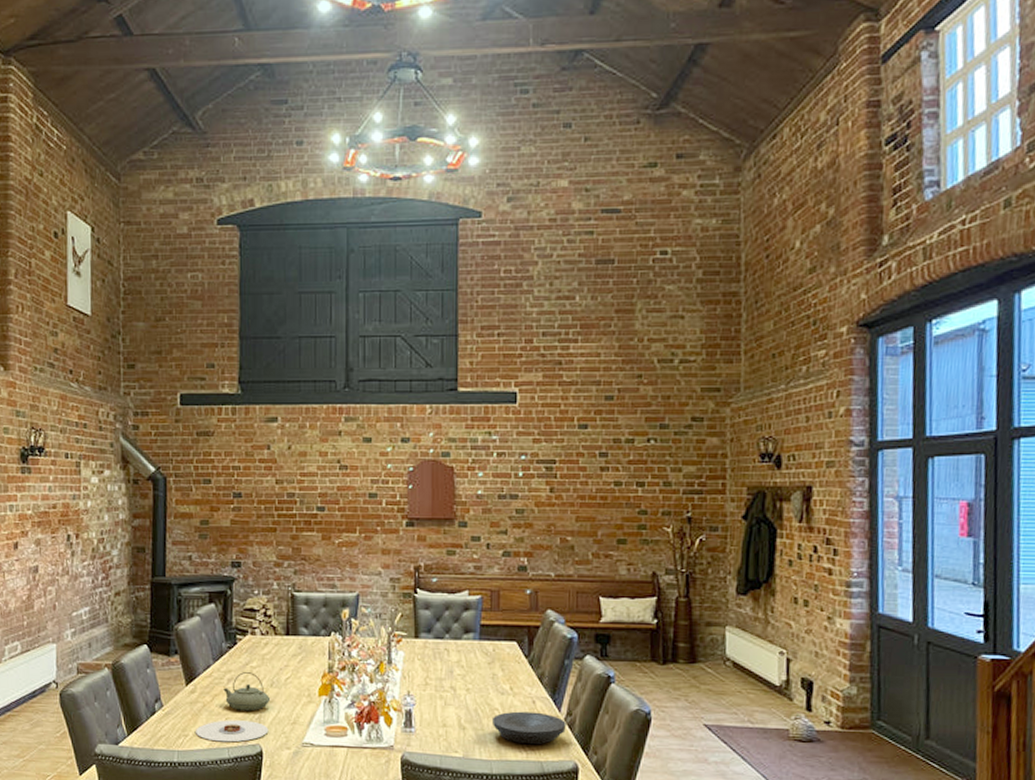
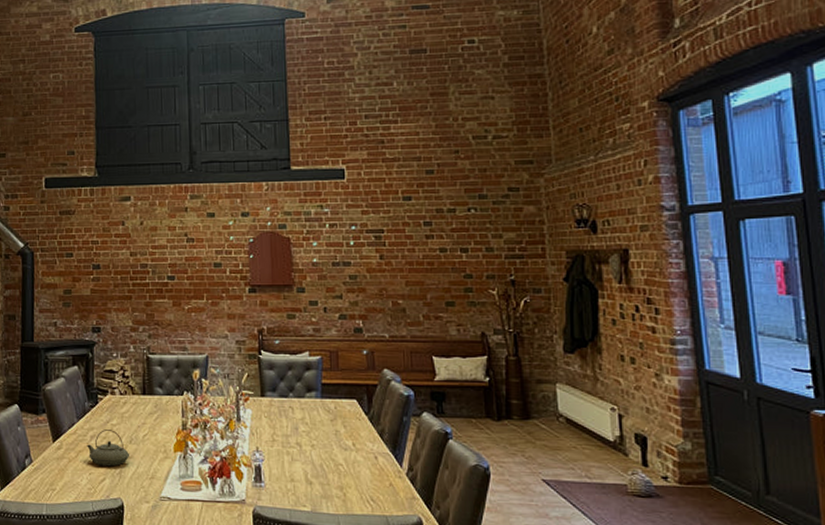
plate: present [196,720,269,742] -> none [62,475,129,496]
plate: present [493,711,566,745] -> none [338,466,408,500]

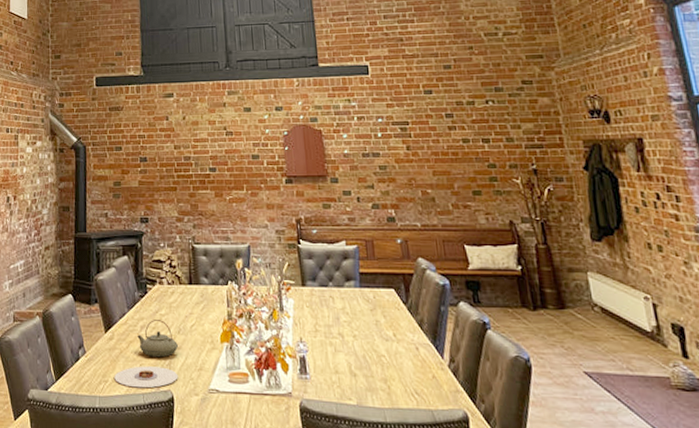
plate: none [62,475,129,496] -> present [114,366,178,388]

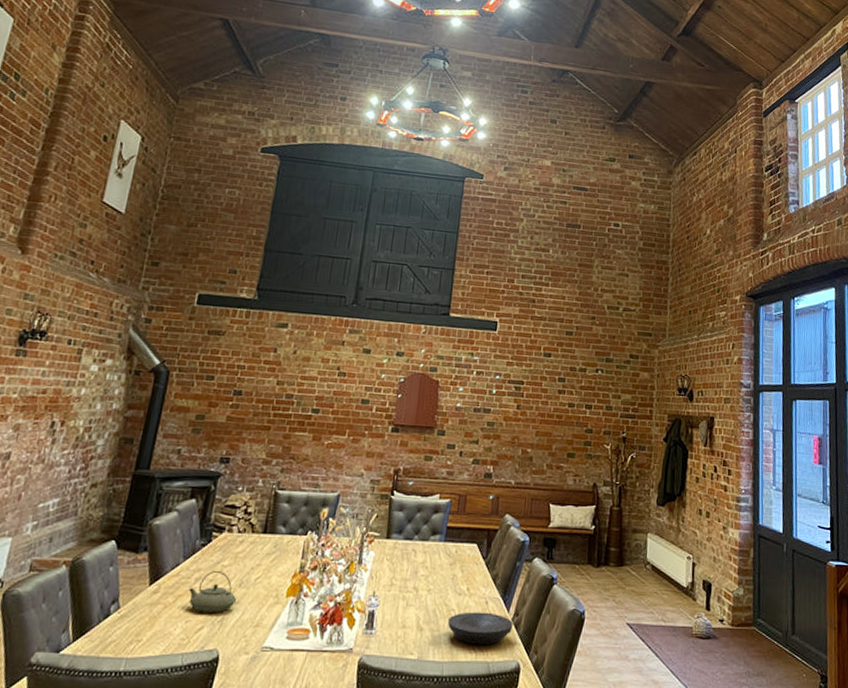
plate: present [114,366,178,388] -> none [150,623,230,648]
plate: none [381,358,451,393] -> present [448,612,513,645]

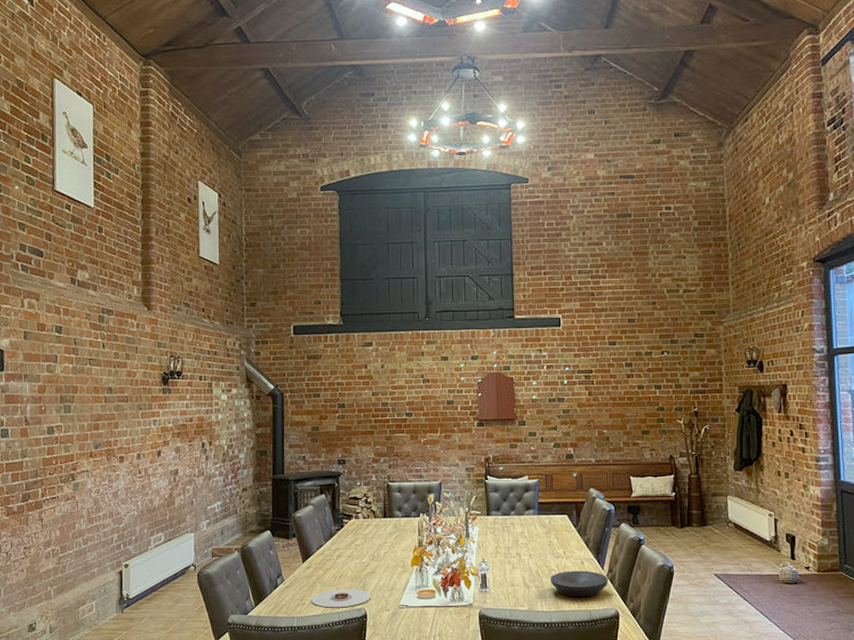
plate: none [150,623,230,648] -> present [311,589,371,608]
teapot: present [189,571,237,613] -> none [334,549,373,582]

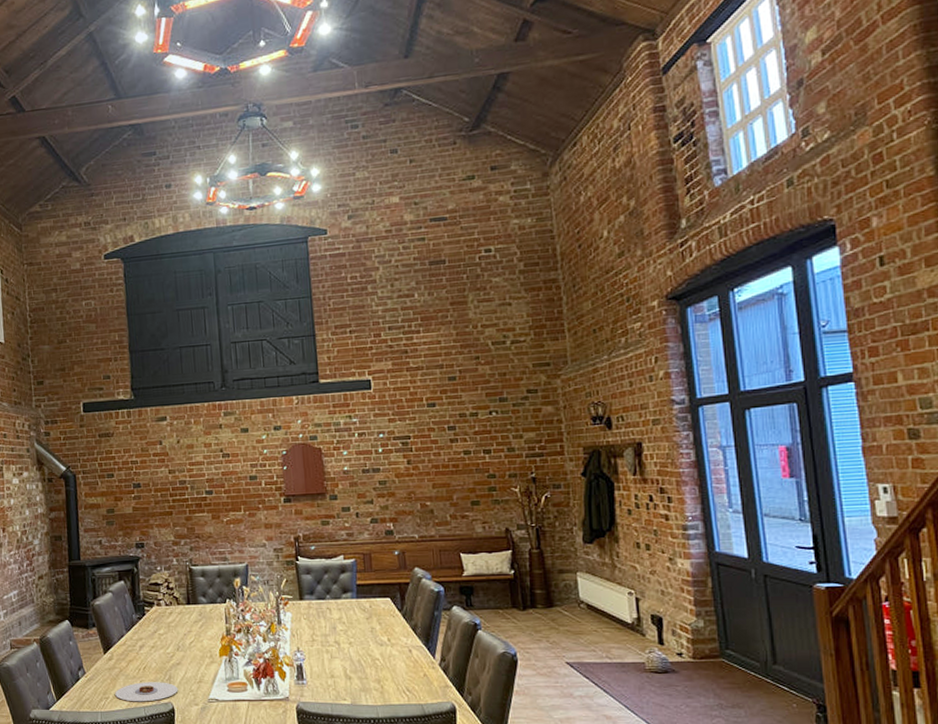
plate: present [551,570,608,597] -> none [375,660,441,690]

